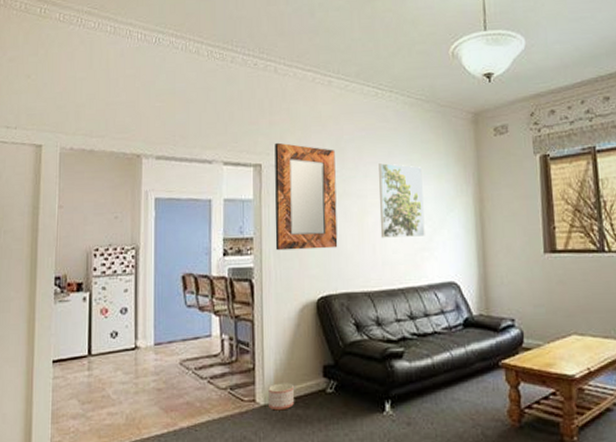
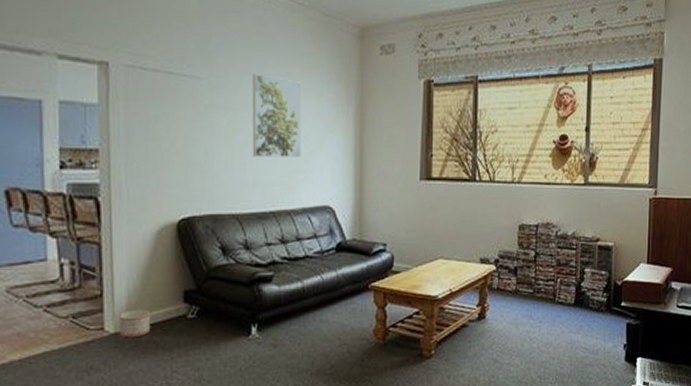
home mirror: present [275,142,338,251] -> none [125,37,203,166]

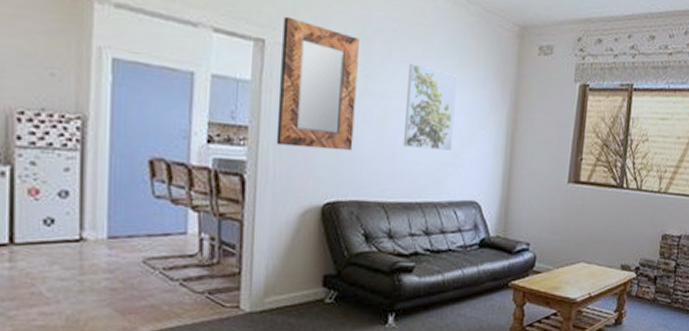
planter: present [120,309,150,339] -> none [256,290,287,319]
home mirror: none [125,37,203,166] -> present [276,16,359,151]

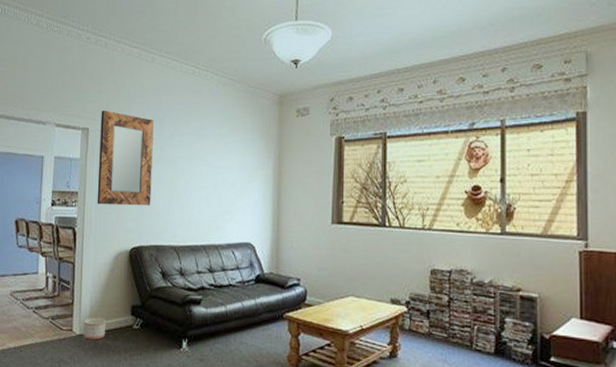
planter: none [256,290,287,319] -> present [83,317,105,341]
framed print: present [403,62,457,151] -> none [189,133,229,201]

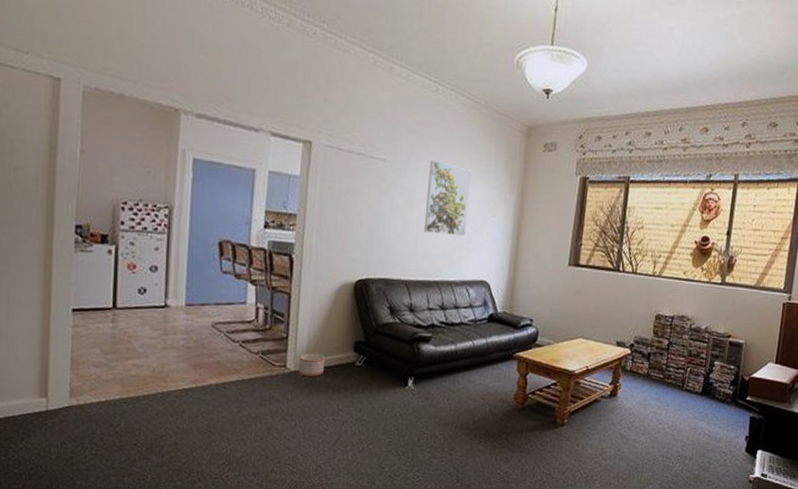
home mirror: present [97,110,154,206] -> none [319,121,389,236]
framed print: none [189,133,229,201] -> present [423,159,471,236]

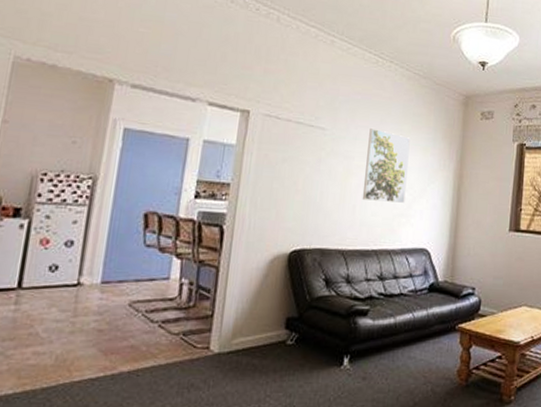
planter: present [299,353,325,378] -> none [223,332,253,360]

